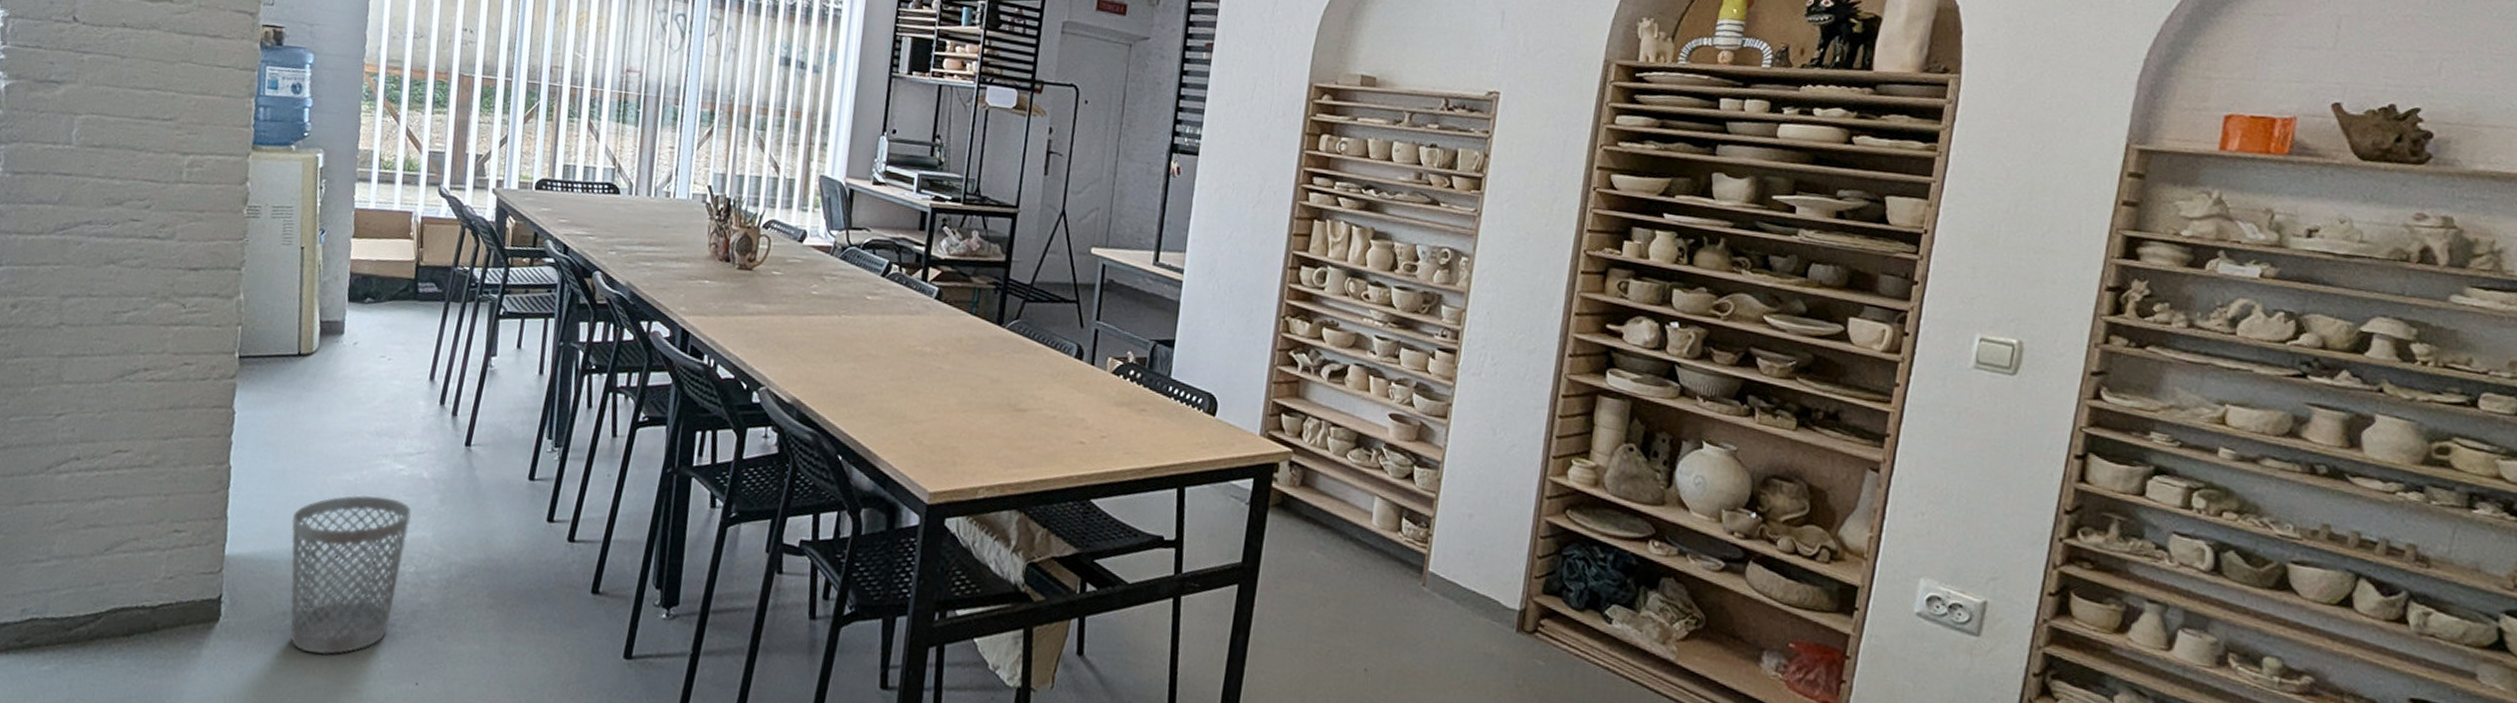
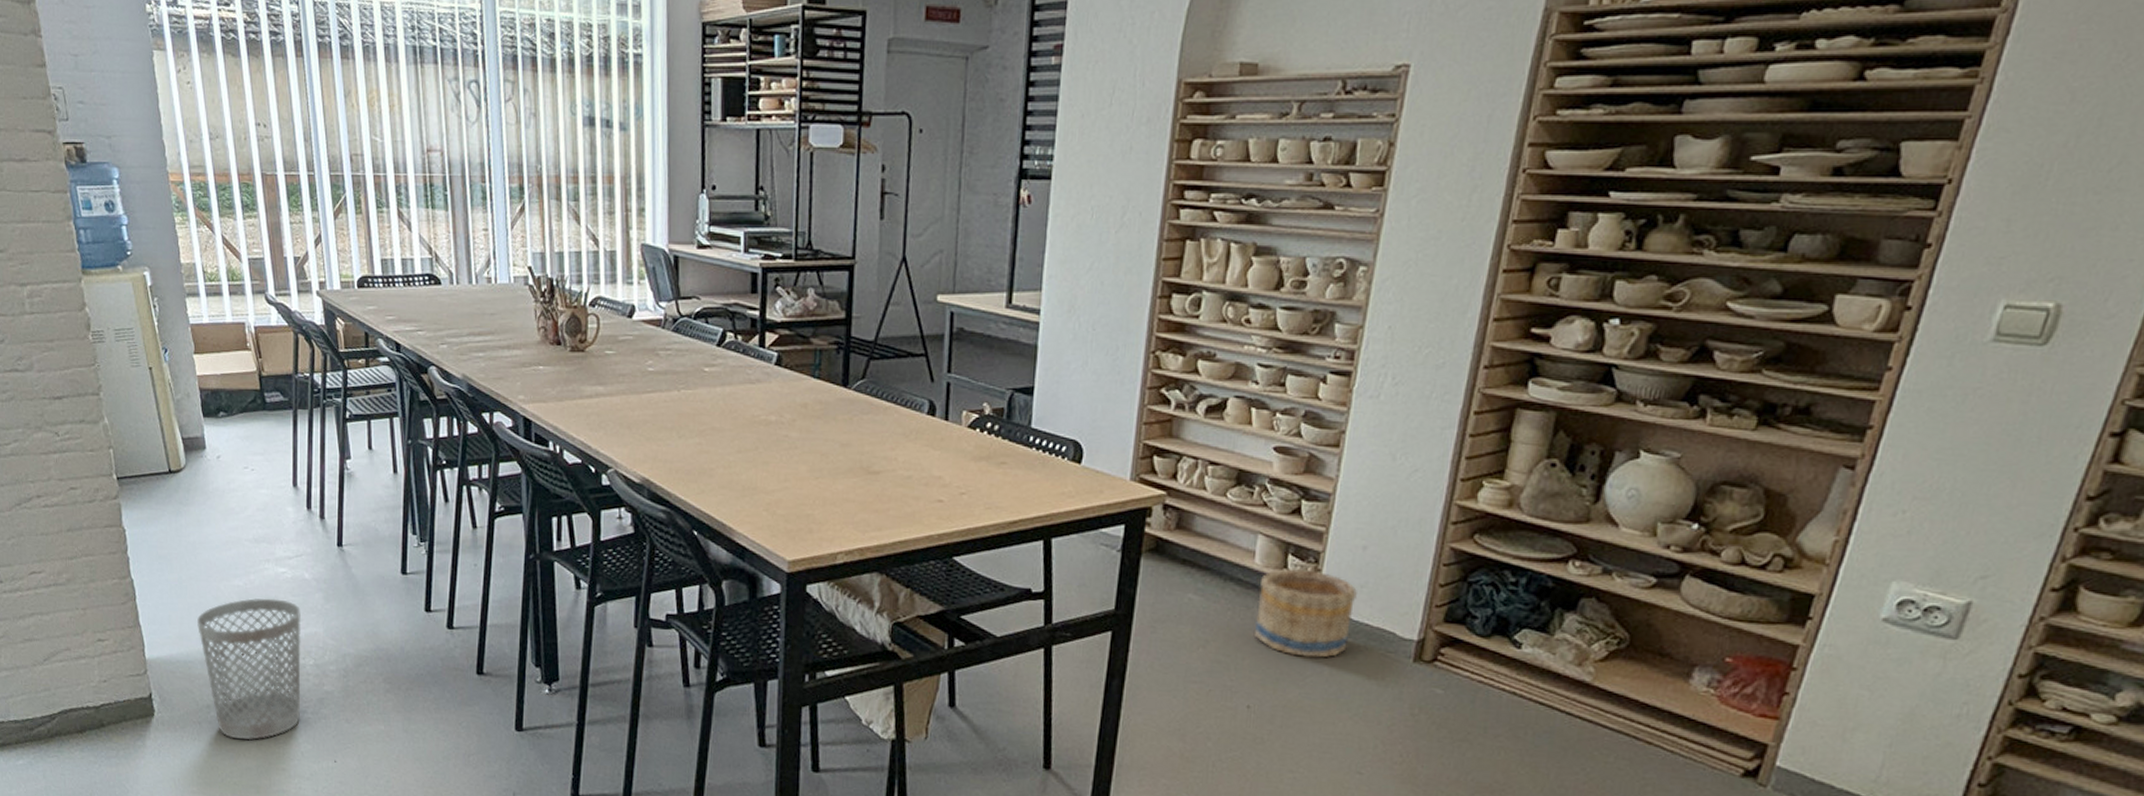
basket: none [1370,531,1464,623] -> present [1253,568,1357,658]

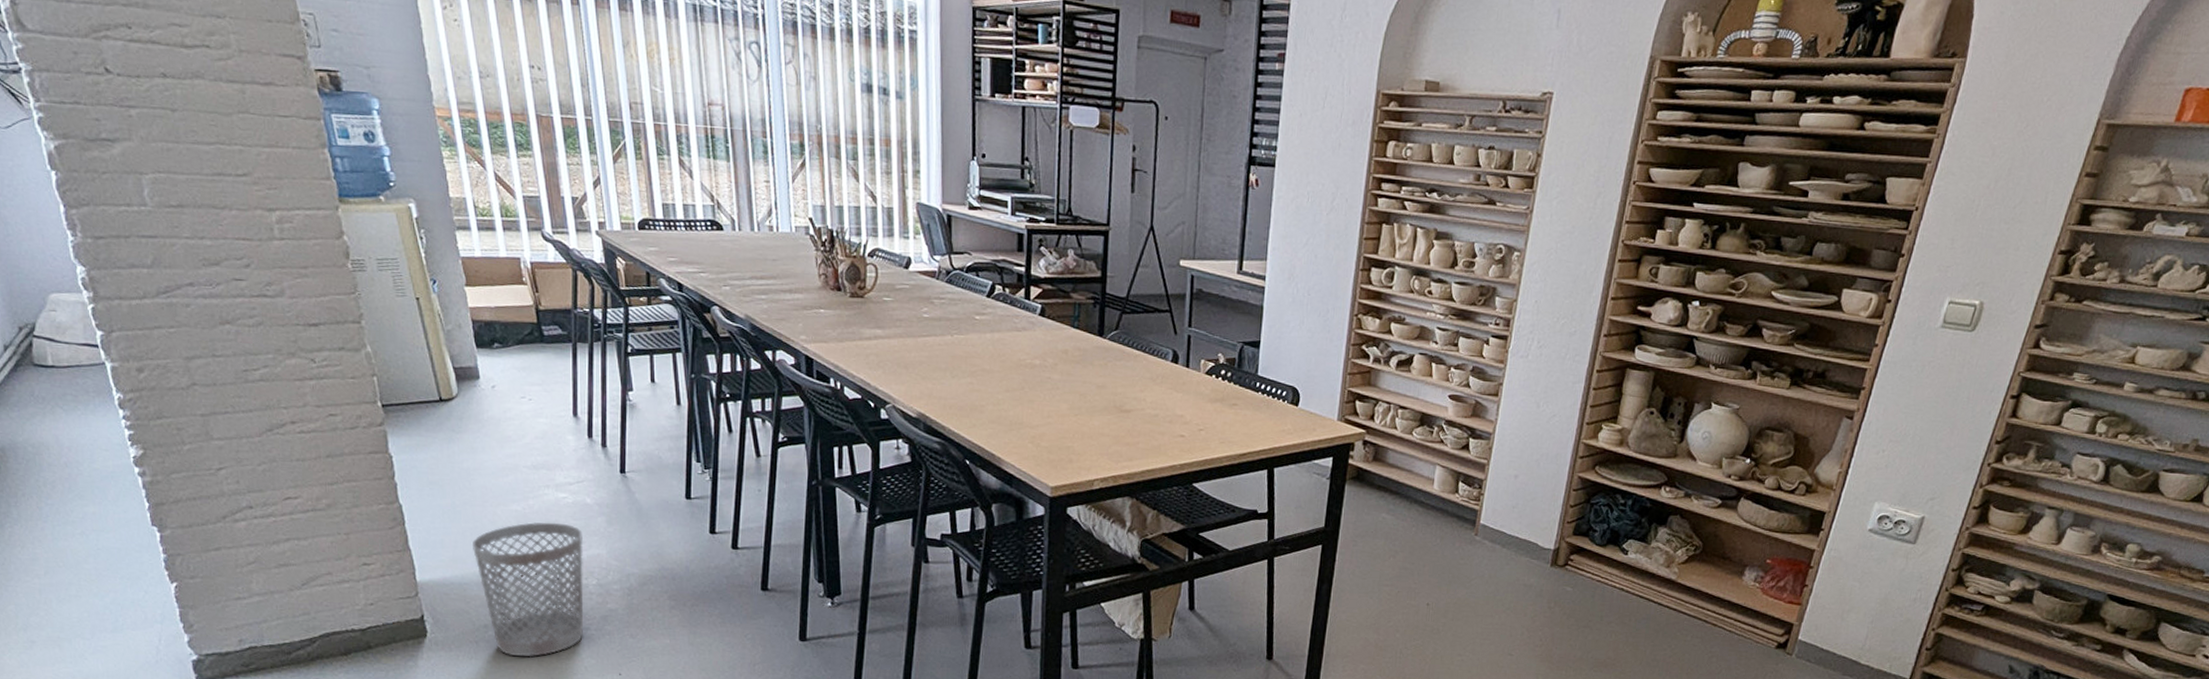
basket: present [1253,568,1357,658] -> none [1432,493,1510,564]

